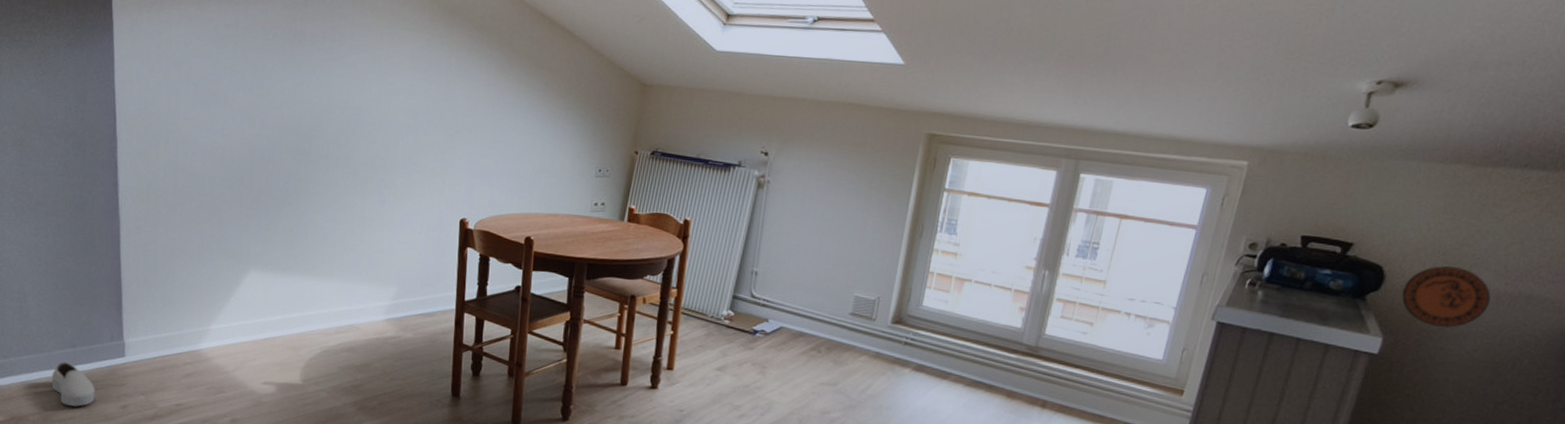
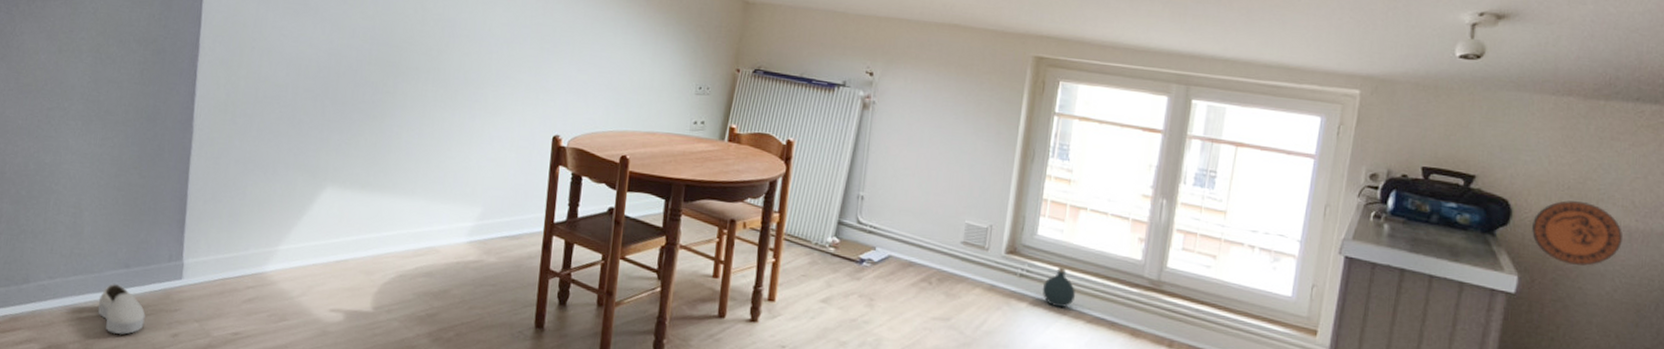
bottle: none [925,334,957,372] -> present [1042,266,1076,307]

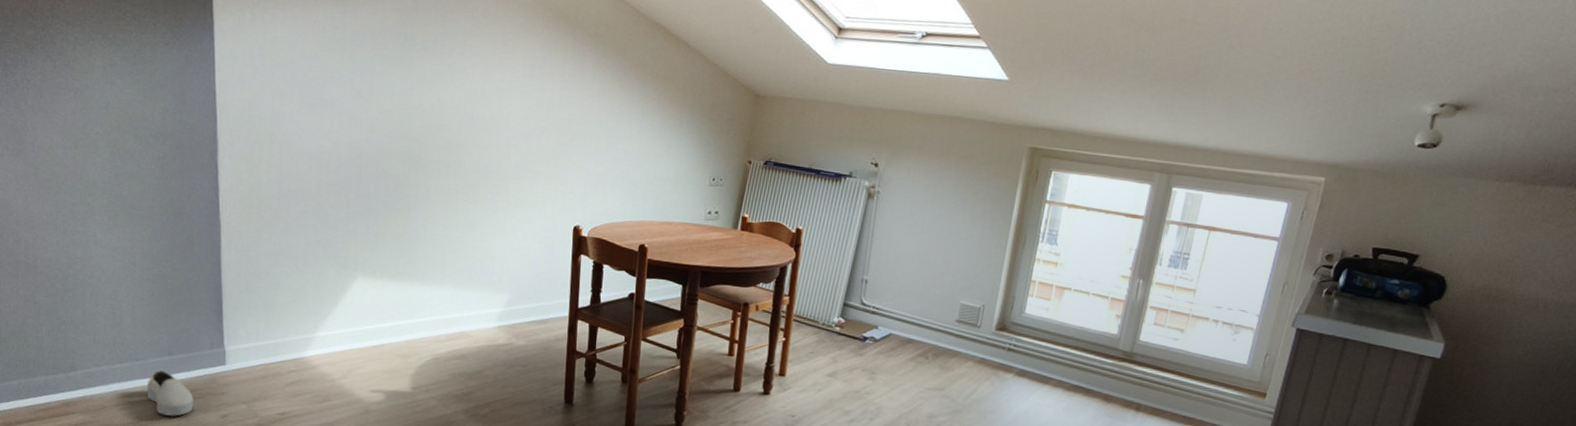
bottle: present [1042,266,1076,307] -> none [1027,340,1057,377]
decorative plate: present [1532,200,1623,266] -> none [1461,276,1540,334]

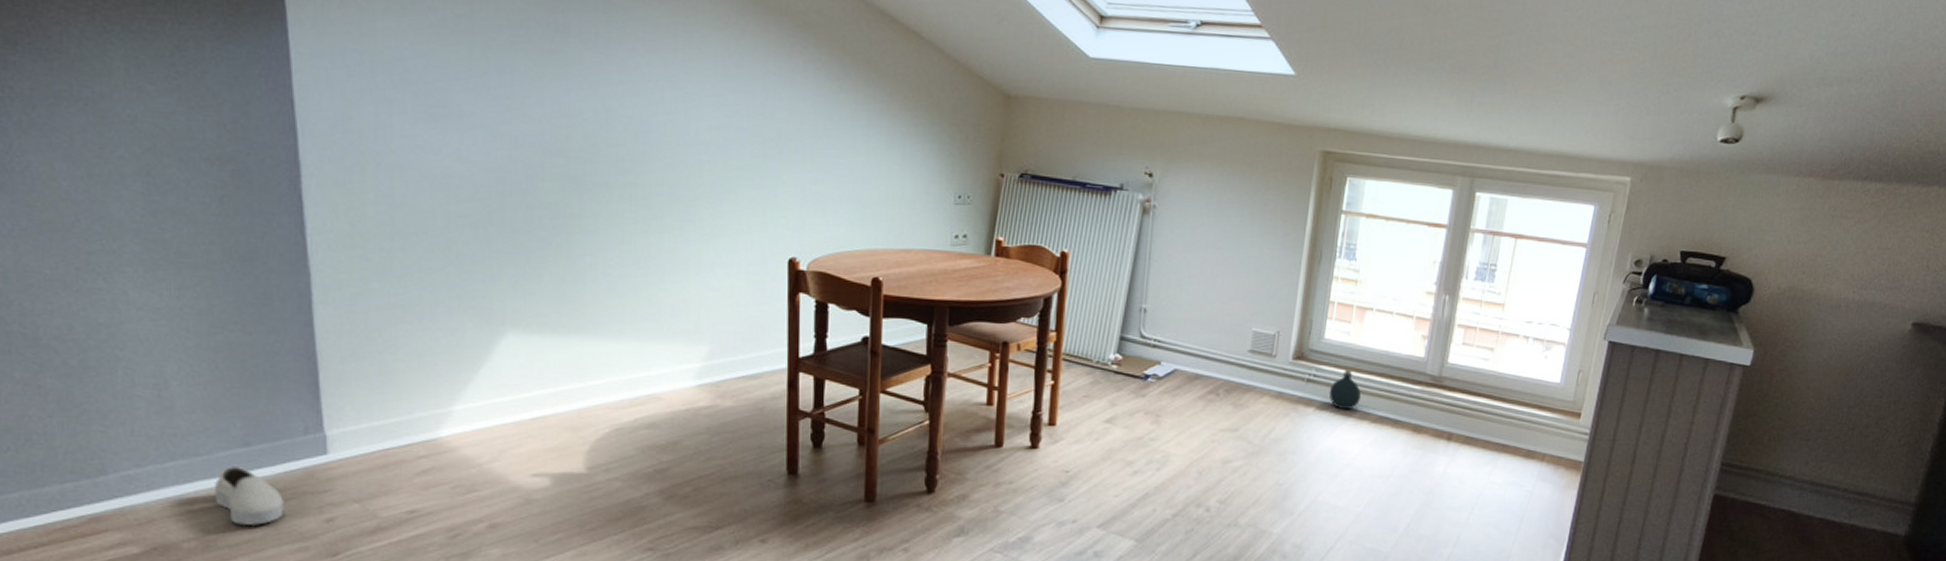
bottle: none [1027,340,1057,377] -> present [1329,368,1362,409]

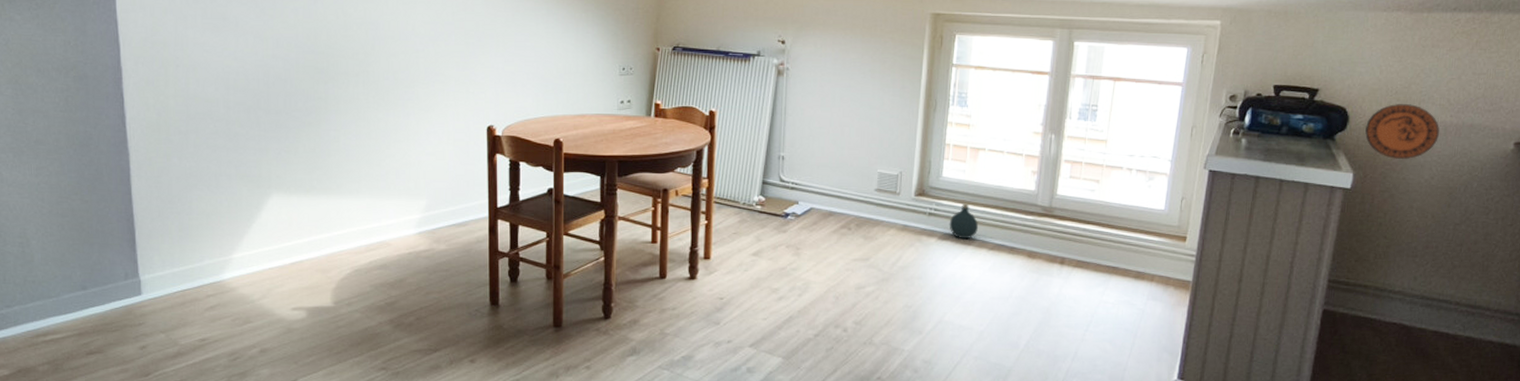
shoe: present [214,467,284,525] -> none [61,306,111,352]
decorative plate: none [1768,277,1842,337] -> present [1365,104,1440,160]

